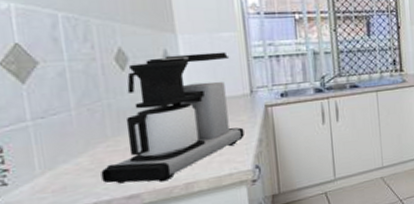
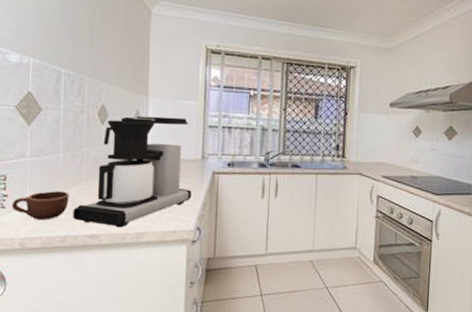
mug: none [15,153,94,192] -> present [11,191,69,220]

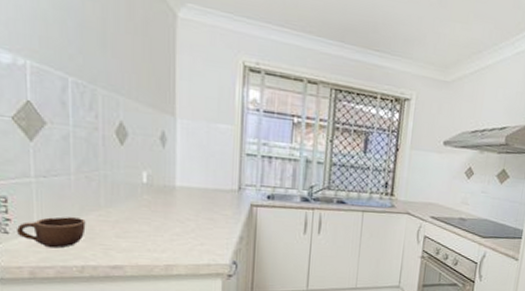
coffee maker: present [73,116,192,228] -> none [91,137,227,259]

